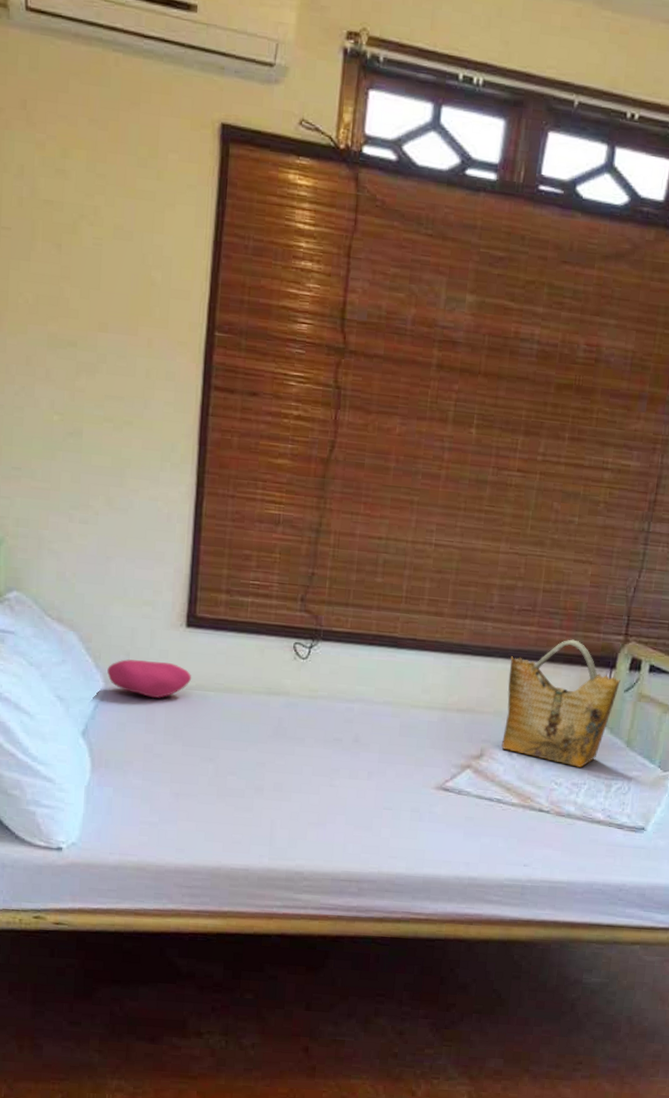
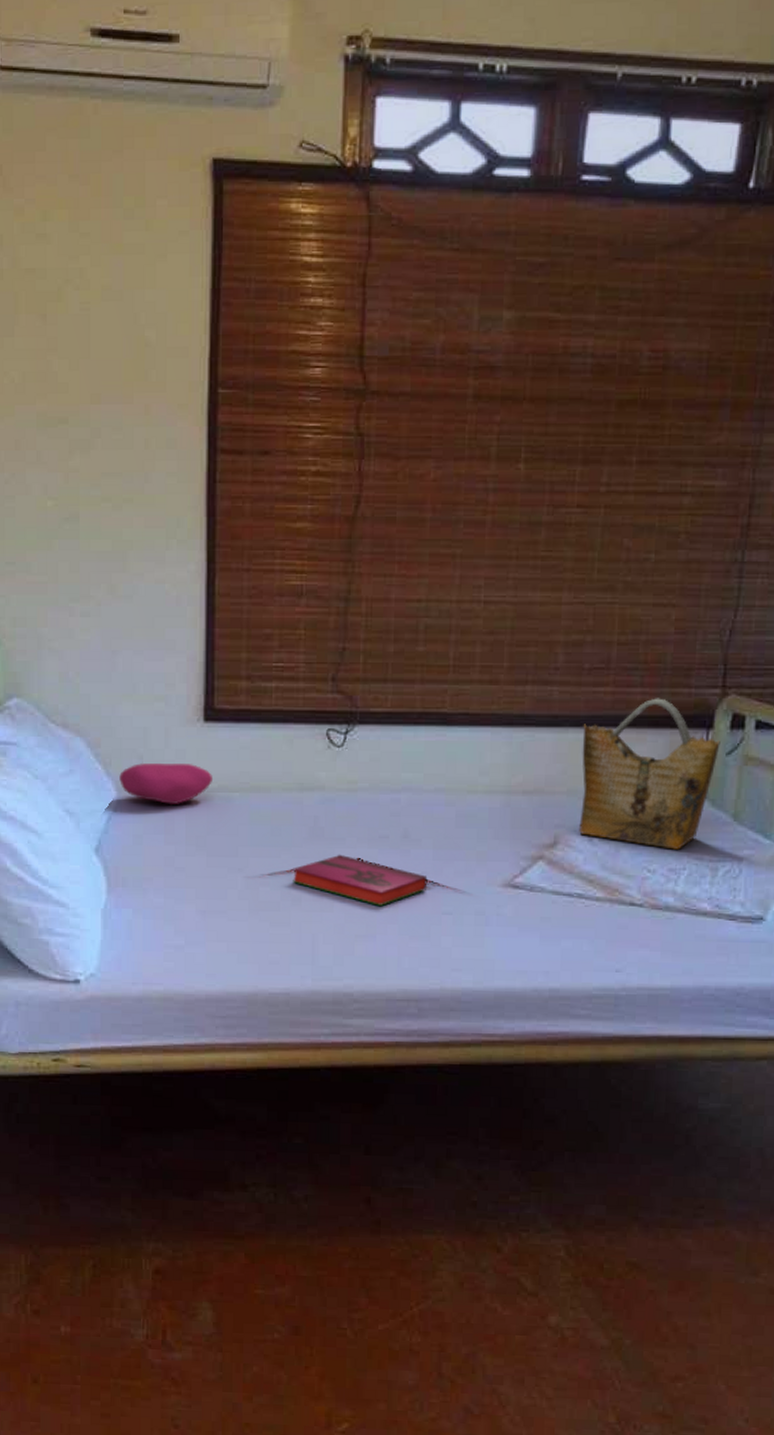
hardback book: none [257,752,373,799] -> present [293,854,428,906]

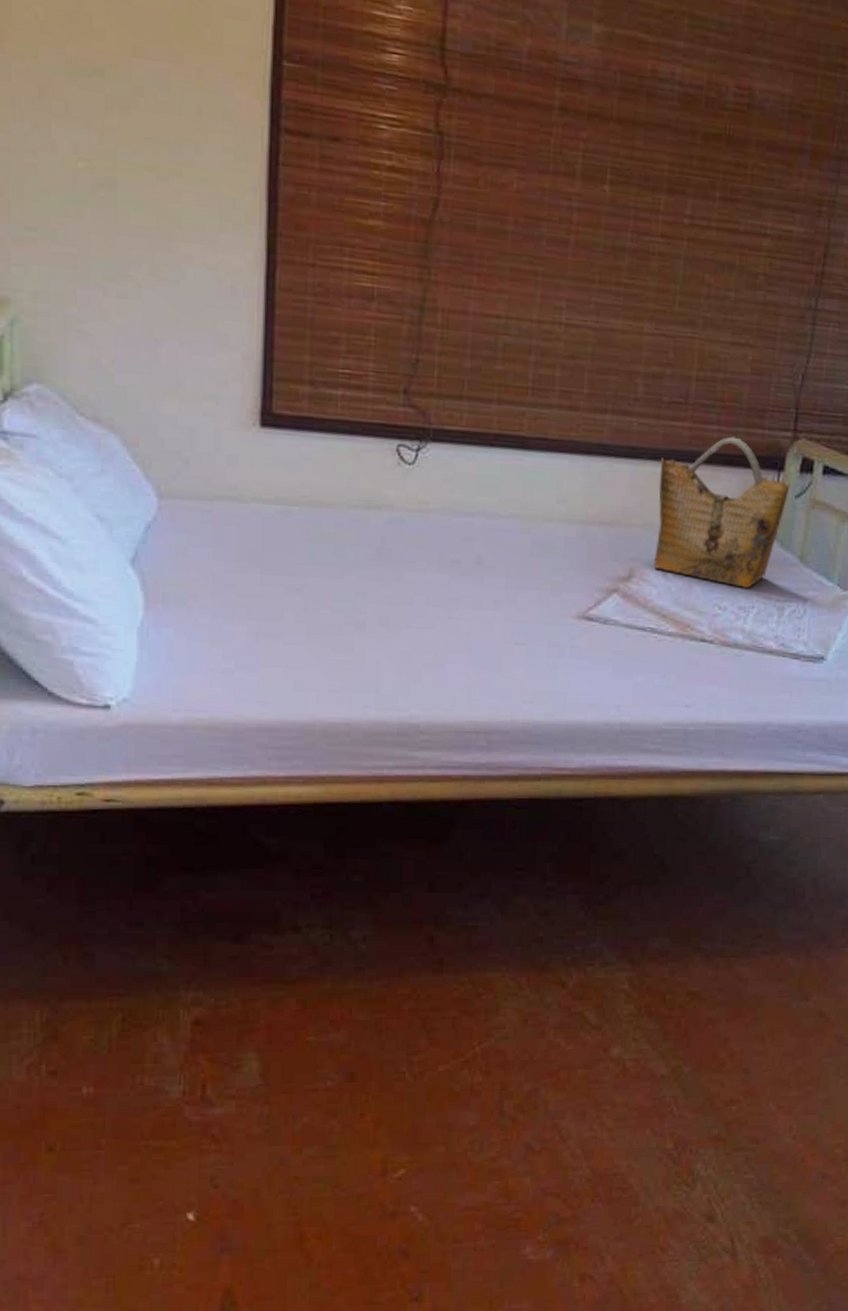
cushion: present [119,762,212,804] -> none [161,466,269,516]
hardback book: present [293,854,428,906] -> none [357,577,501,634]

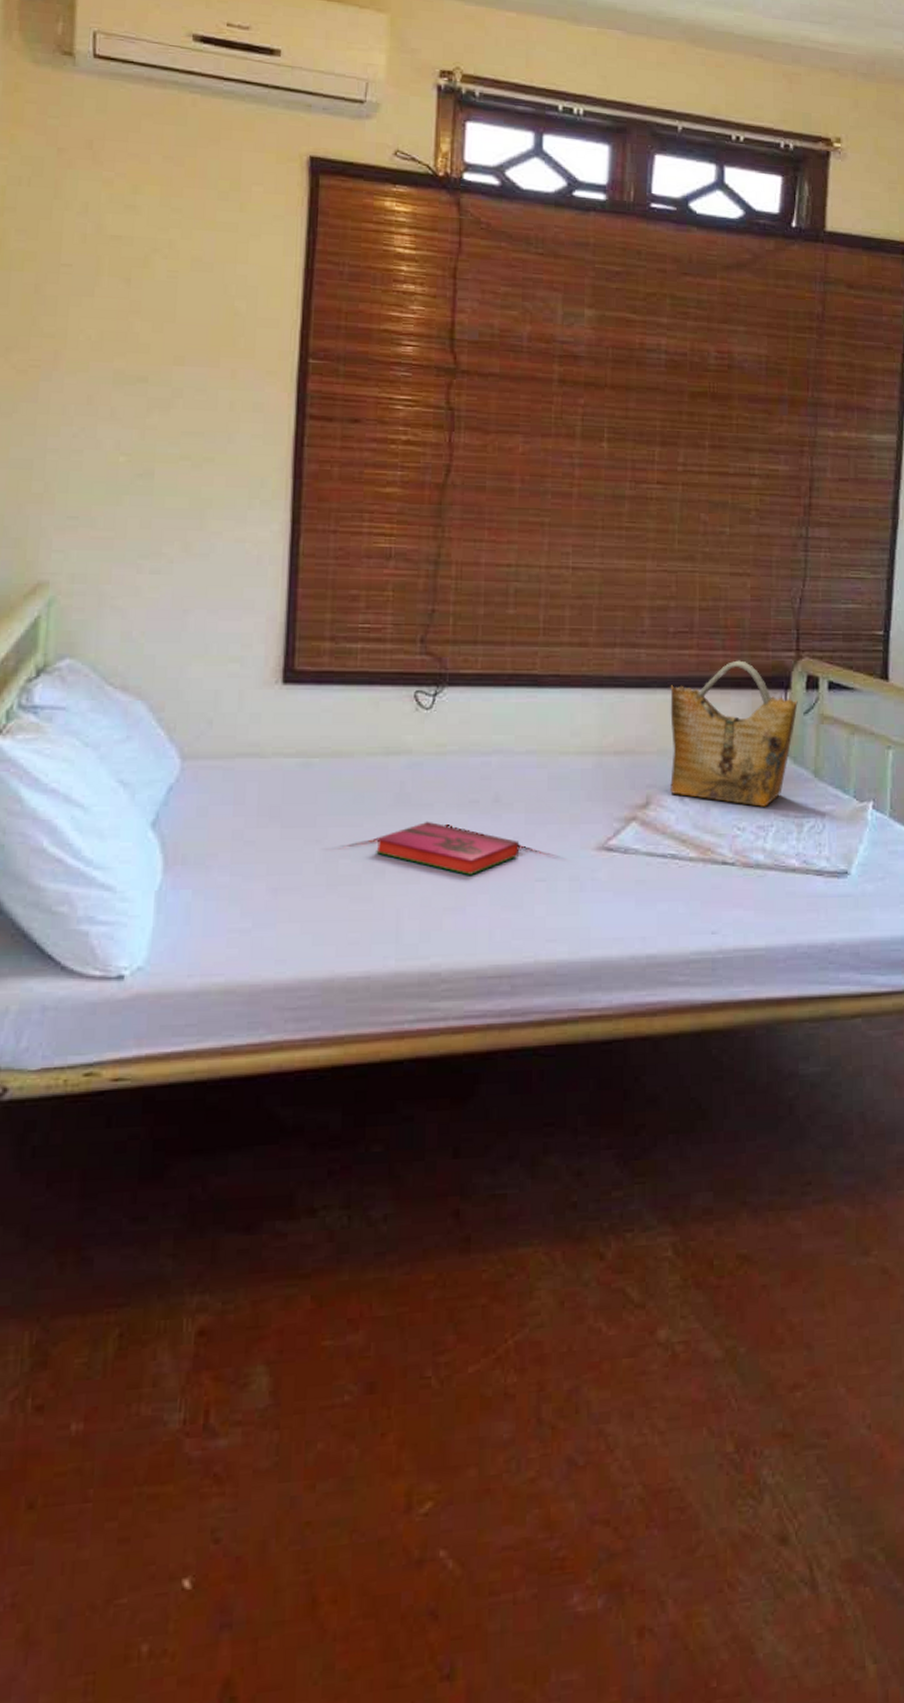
hardback book: none [357,577,501,634] -> present [376,821,520,875]

